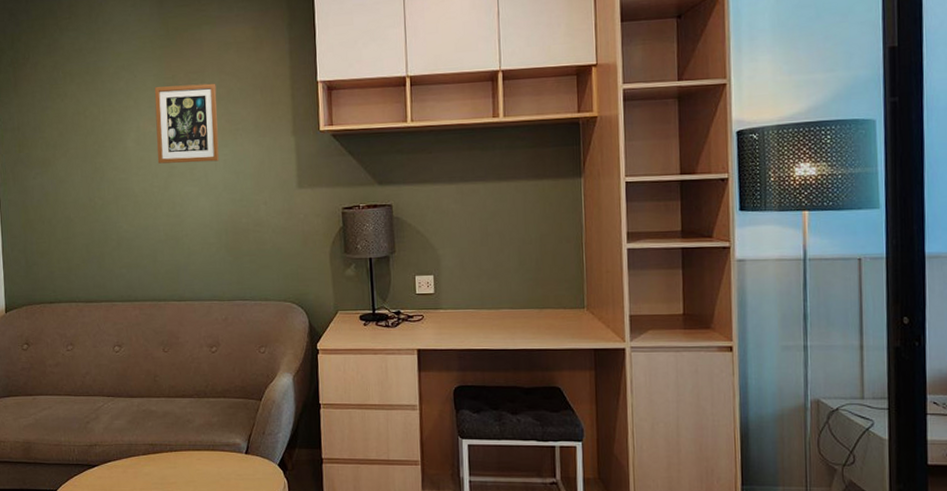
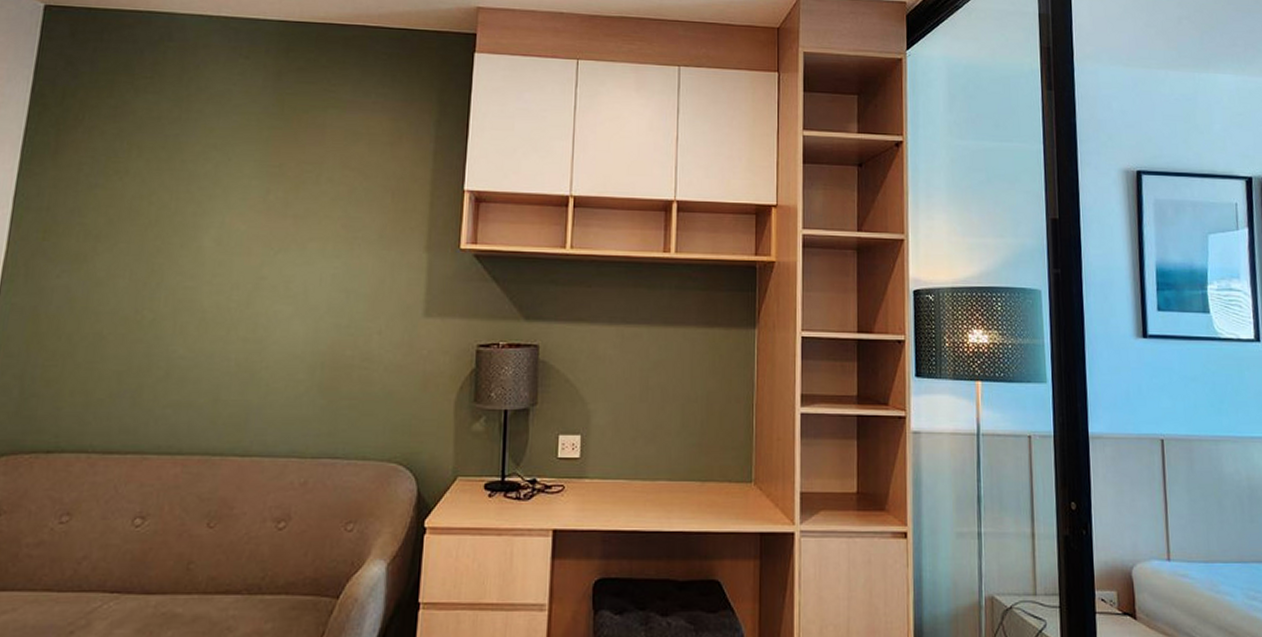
picture frame: present [154,83,220,164] -> none [241,175,336,275]

